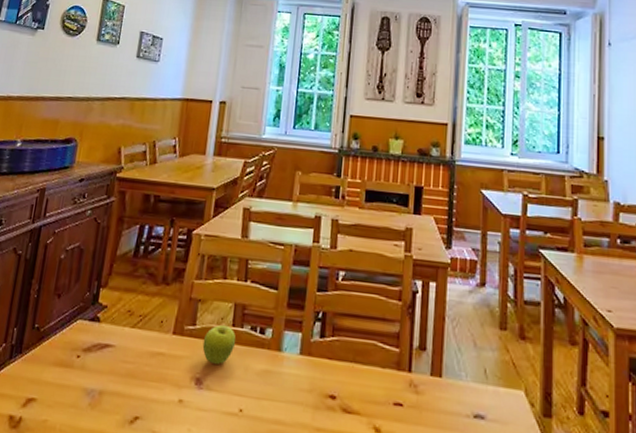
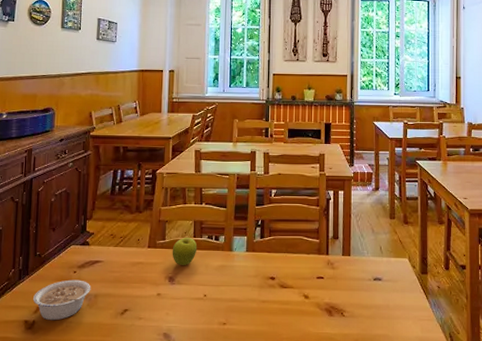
legume: none [23,366,97,421] -> present [33,279,91,321]

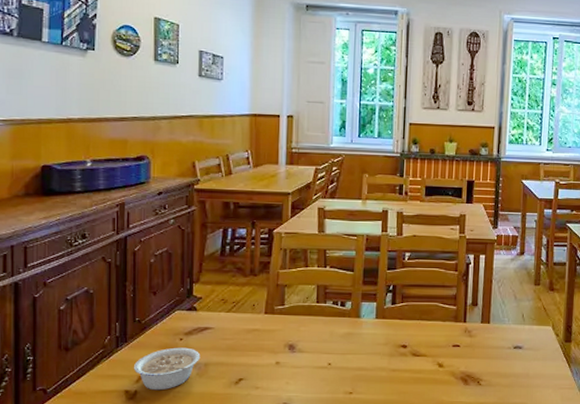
fruit: present [172,237,198,265] -> none [292,302,321,332]

